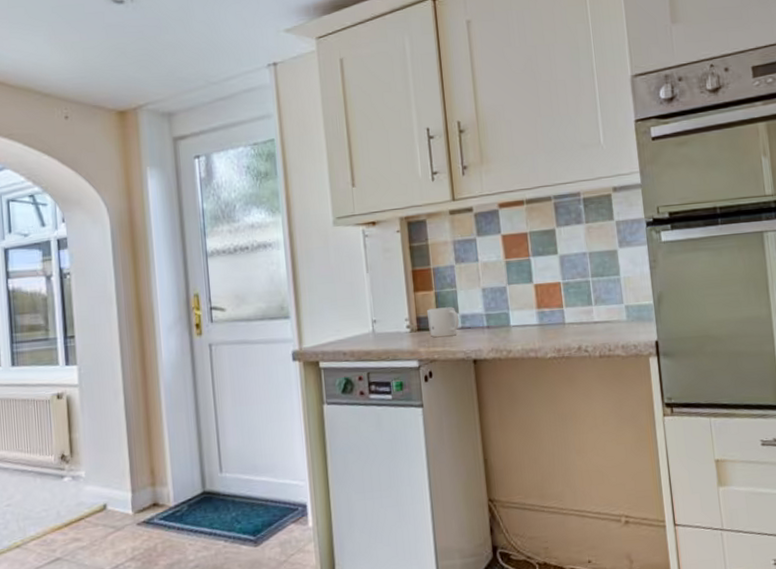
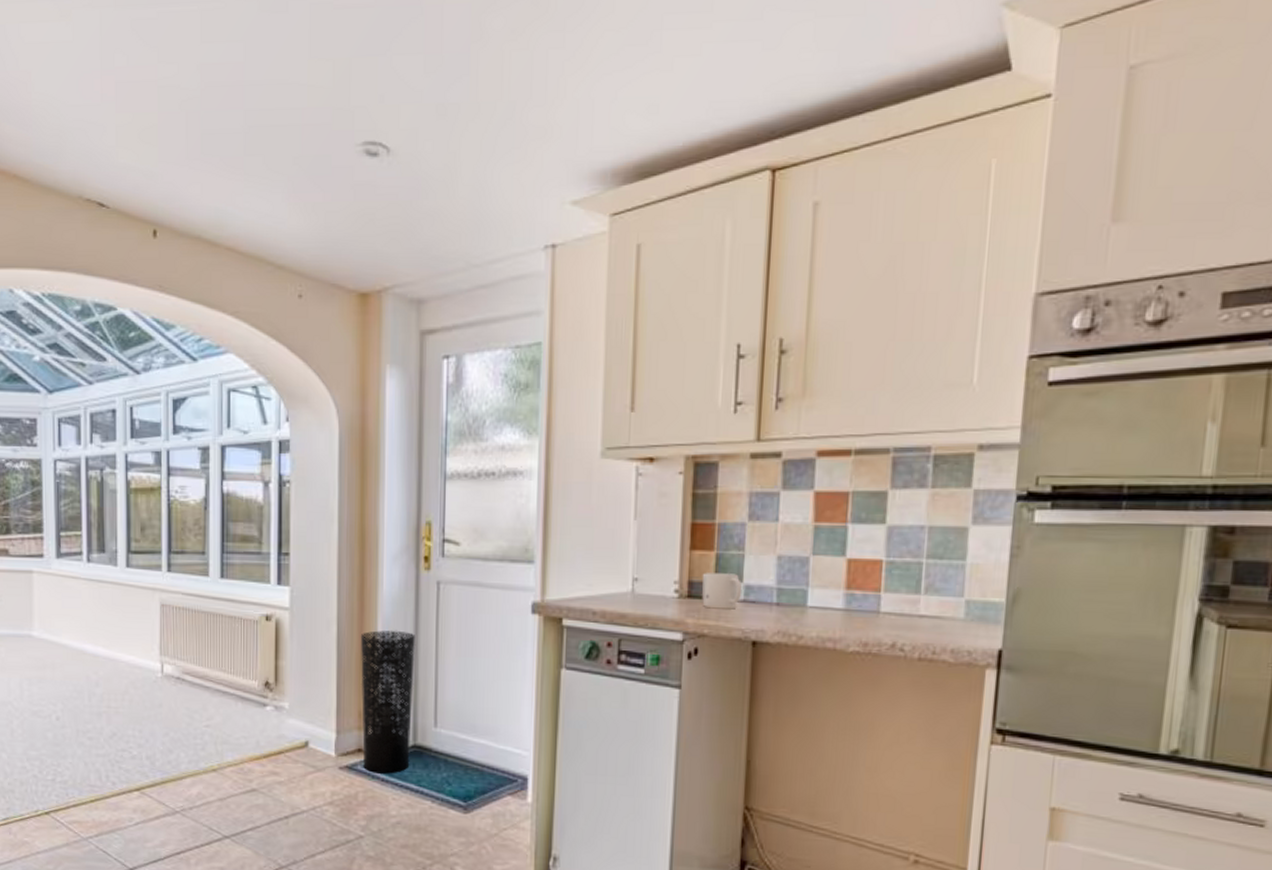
umbrella stand: none [146,391,201,524] -> present [361,631,415,774]

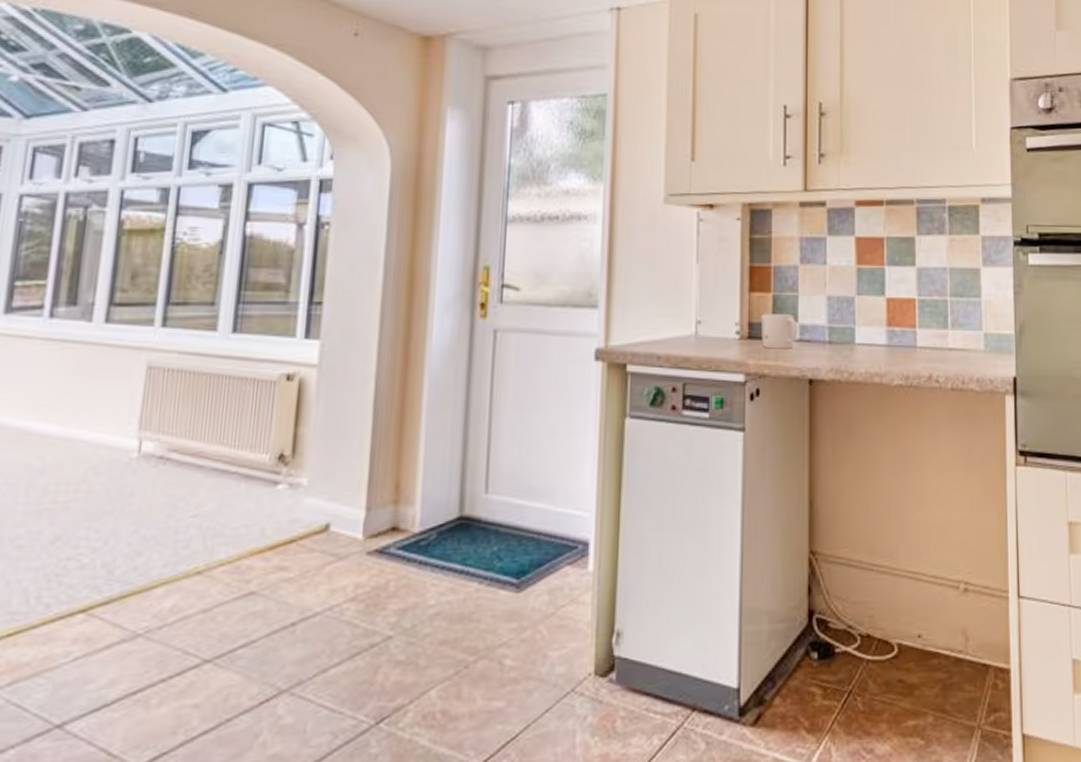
umbrella stand: present [361,631,415,774] -> none [397,386,467,555]

